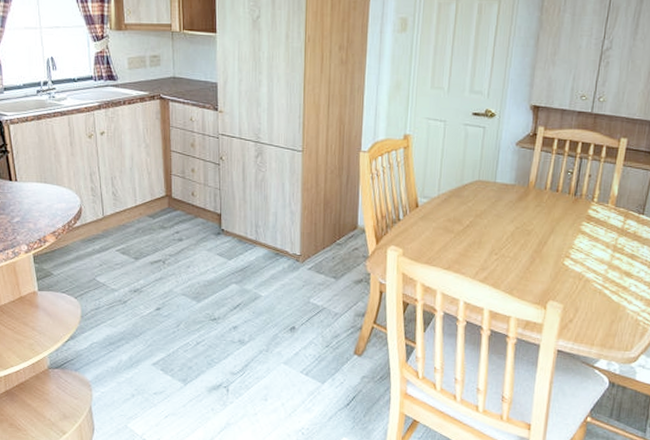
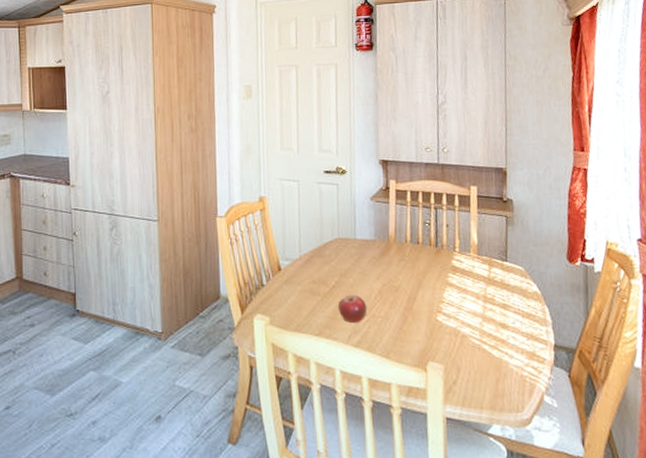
fruit: none [469,234,498,261] -> present [337,294,368,324]

